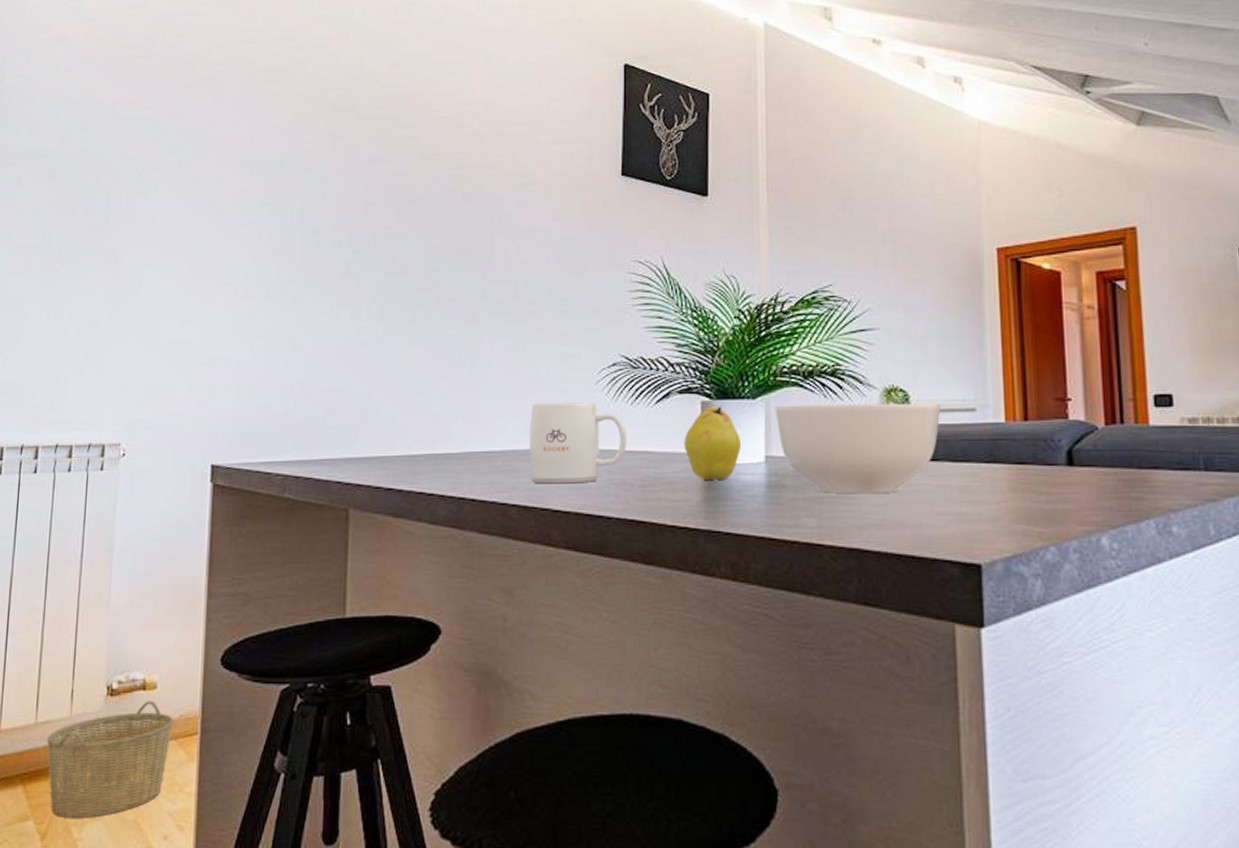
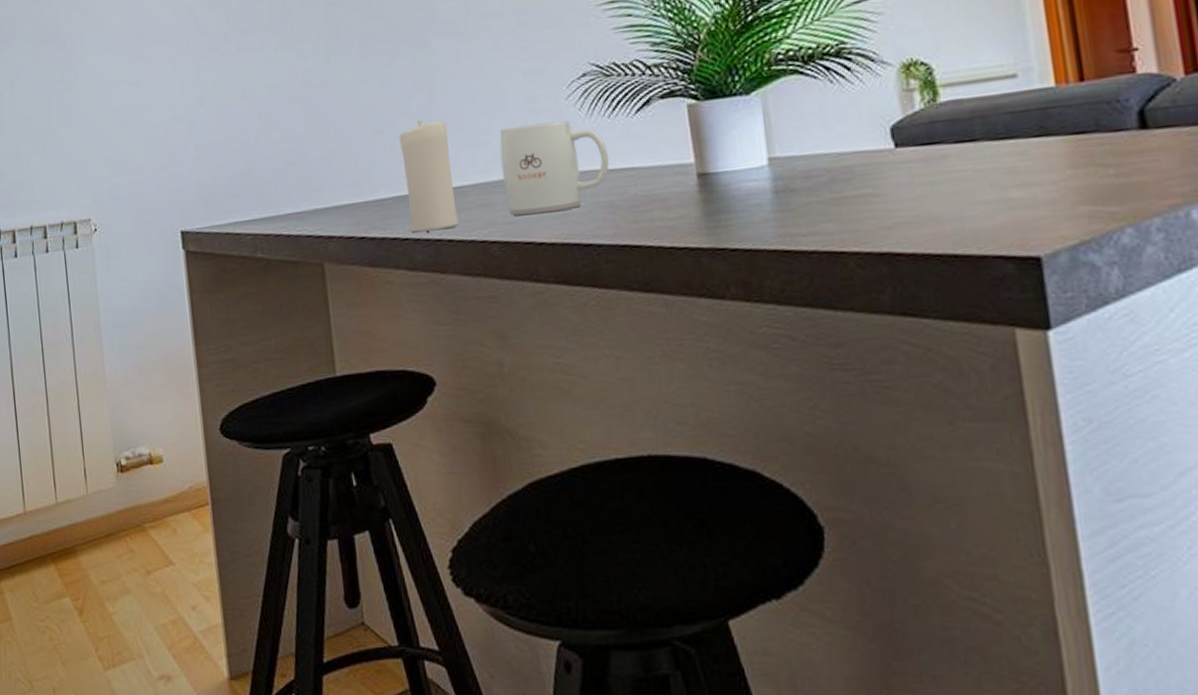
basket: present [47,700,174,818] -> none [69,474,185,593]
candle: none [435,386,484,489] -> present [398,119,459,233]
fruit: present [684,406,741,481] -> none [672,107,739,194]
bowl: present [775,403,941,495] -> none [773,73,974,193]

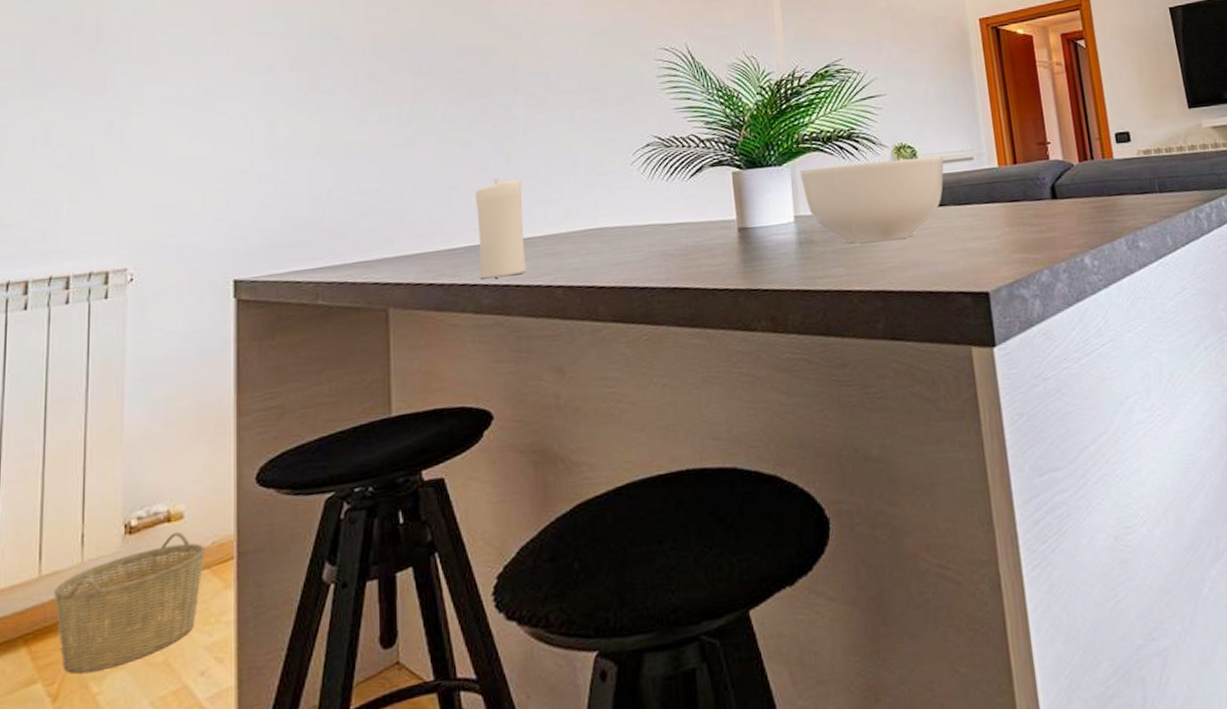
basket: none [69,474,185,593] -> present [54,532,205,674]
mug: present [499,120,610,216] -> none [569,182,666,264]
bowl: none [773,73,974,193] -> present [800,155,944,244]

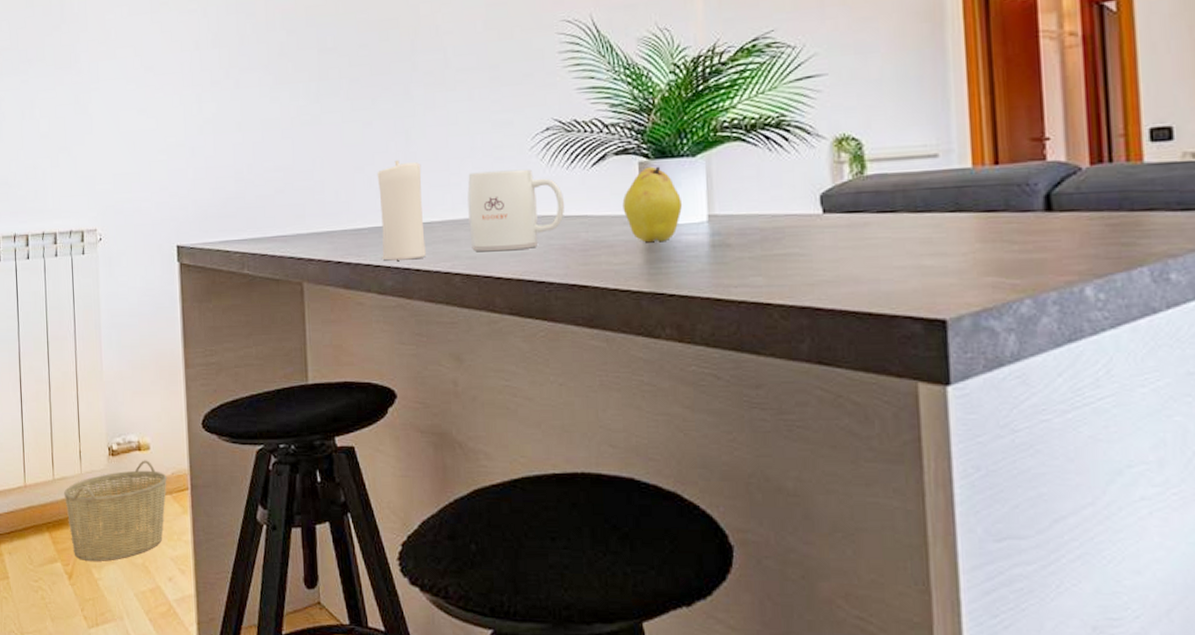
mug: none [569,182,666,264] -> present [467,169,565,252]
fruit: none [718,175,772,244] -> present [622,166,682,243]
bowl: present [800,155,944,244] -> none [716,150,899,251]

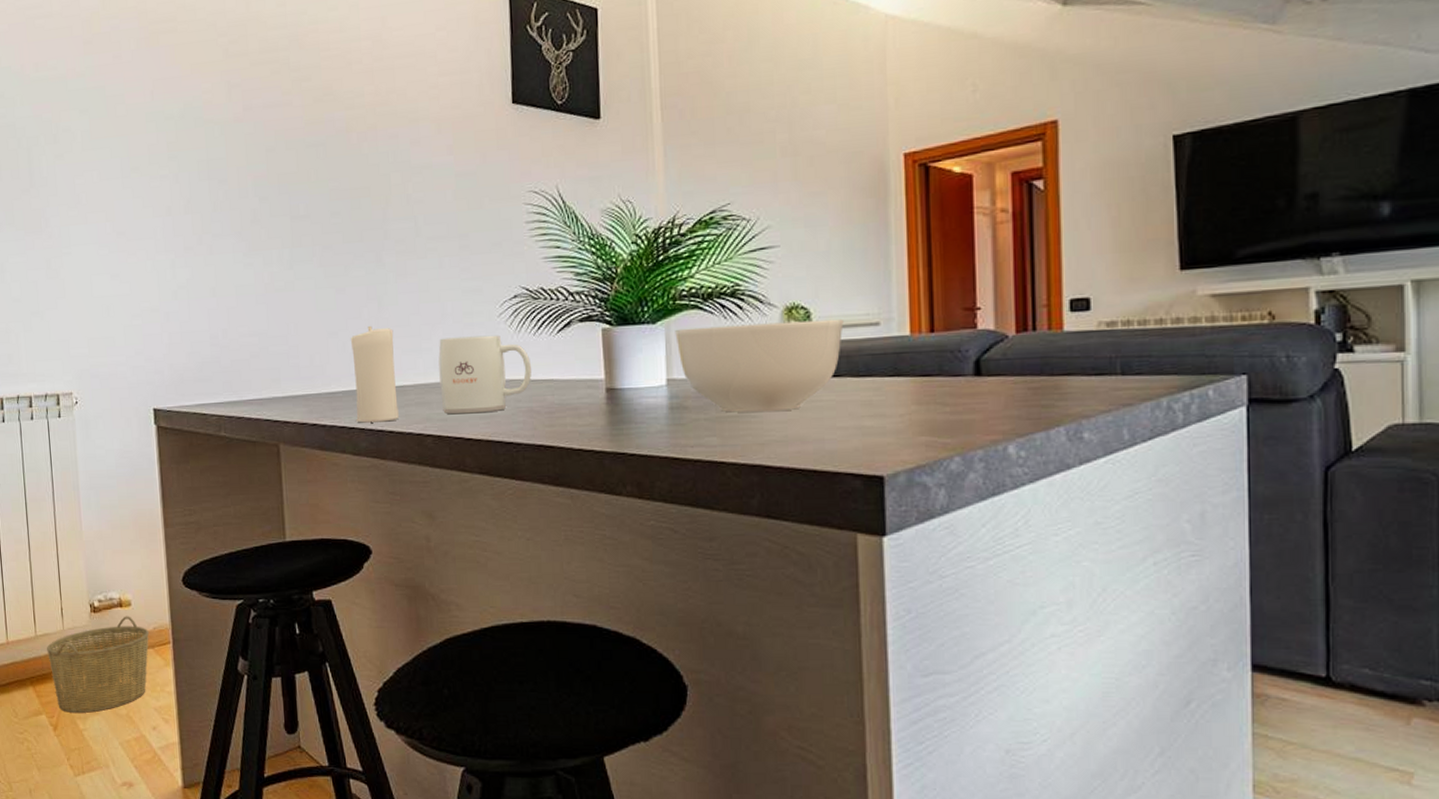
fruit: present [622,166,682,243] -> none [586,332,642,406]
bowl: none [716,150,899,251] -> present [675,318,844,413]

